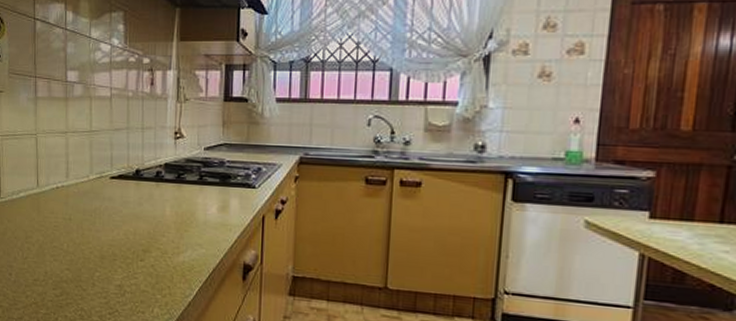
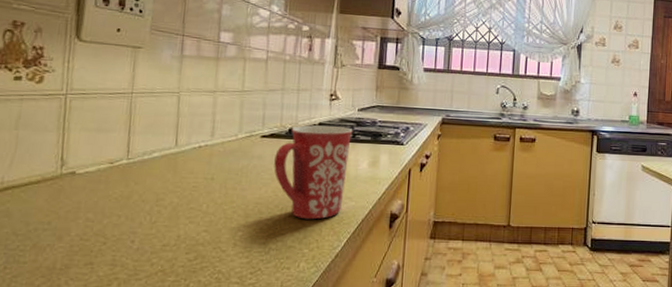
mug: none [124,166,200,265] -> present [274,125,353,220]

